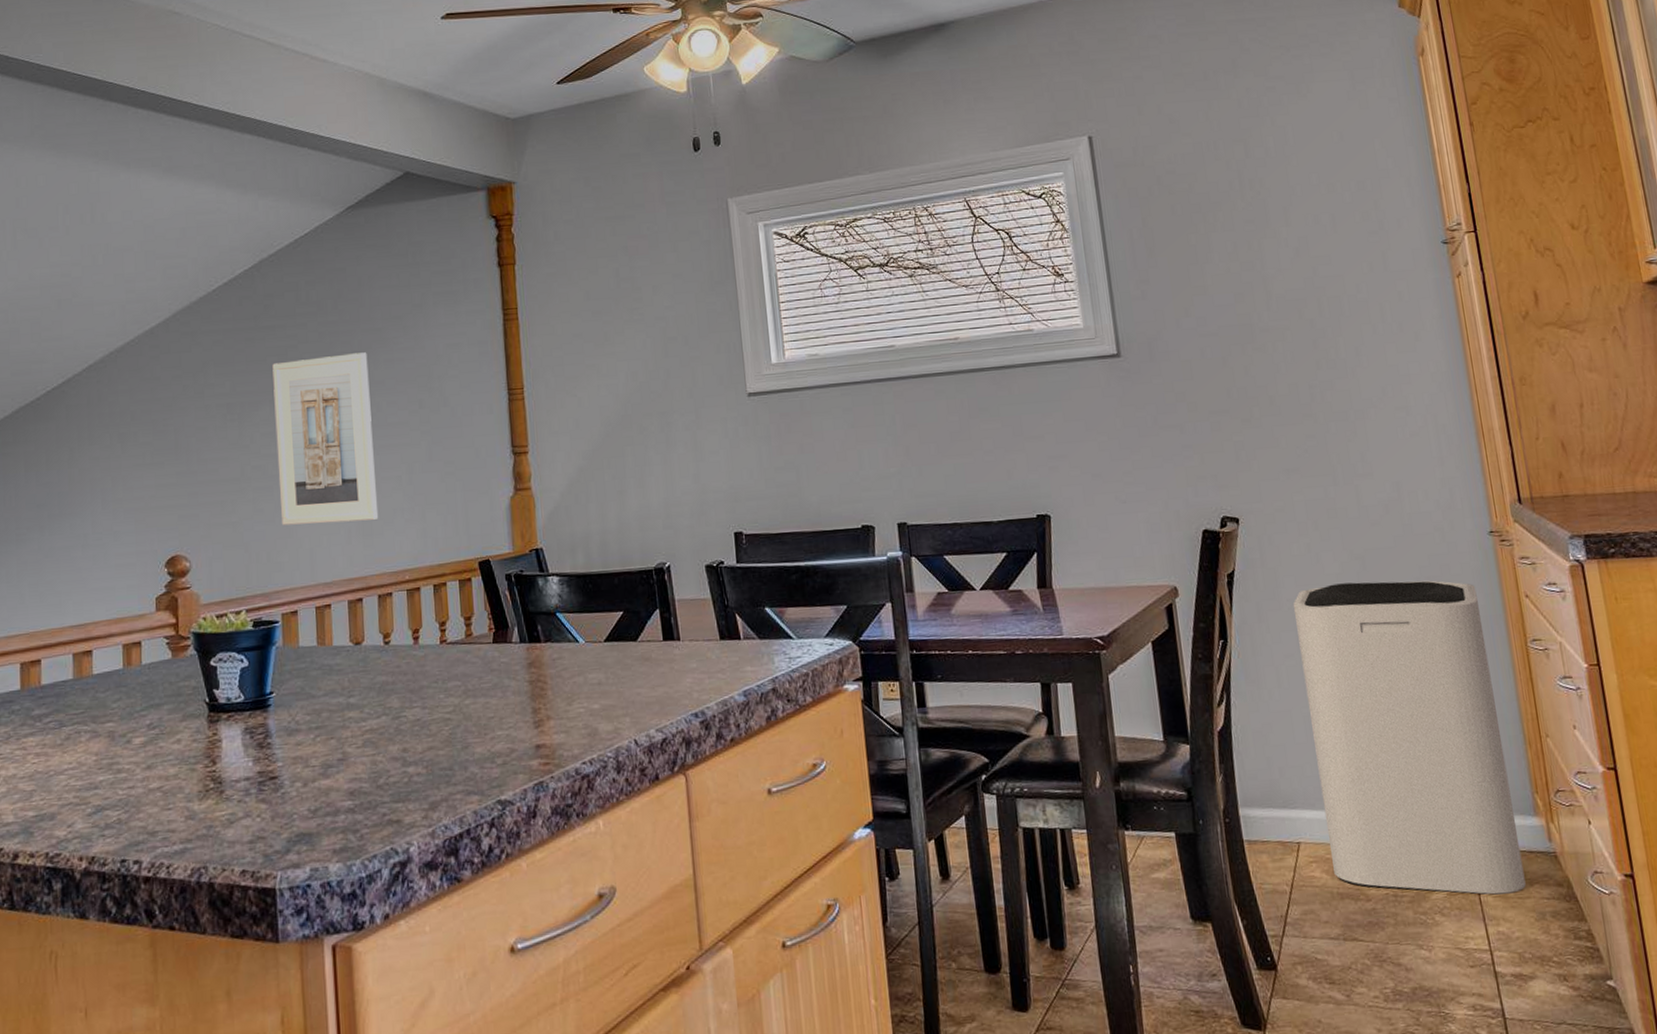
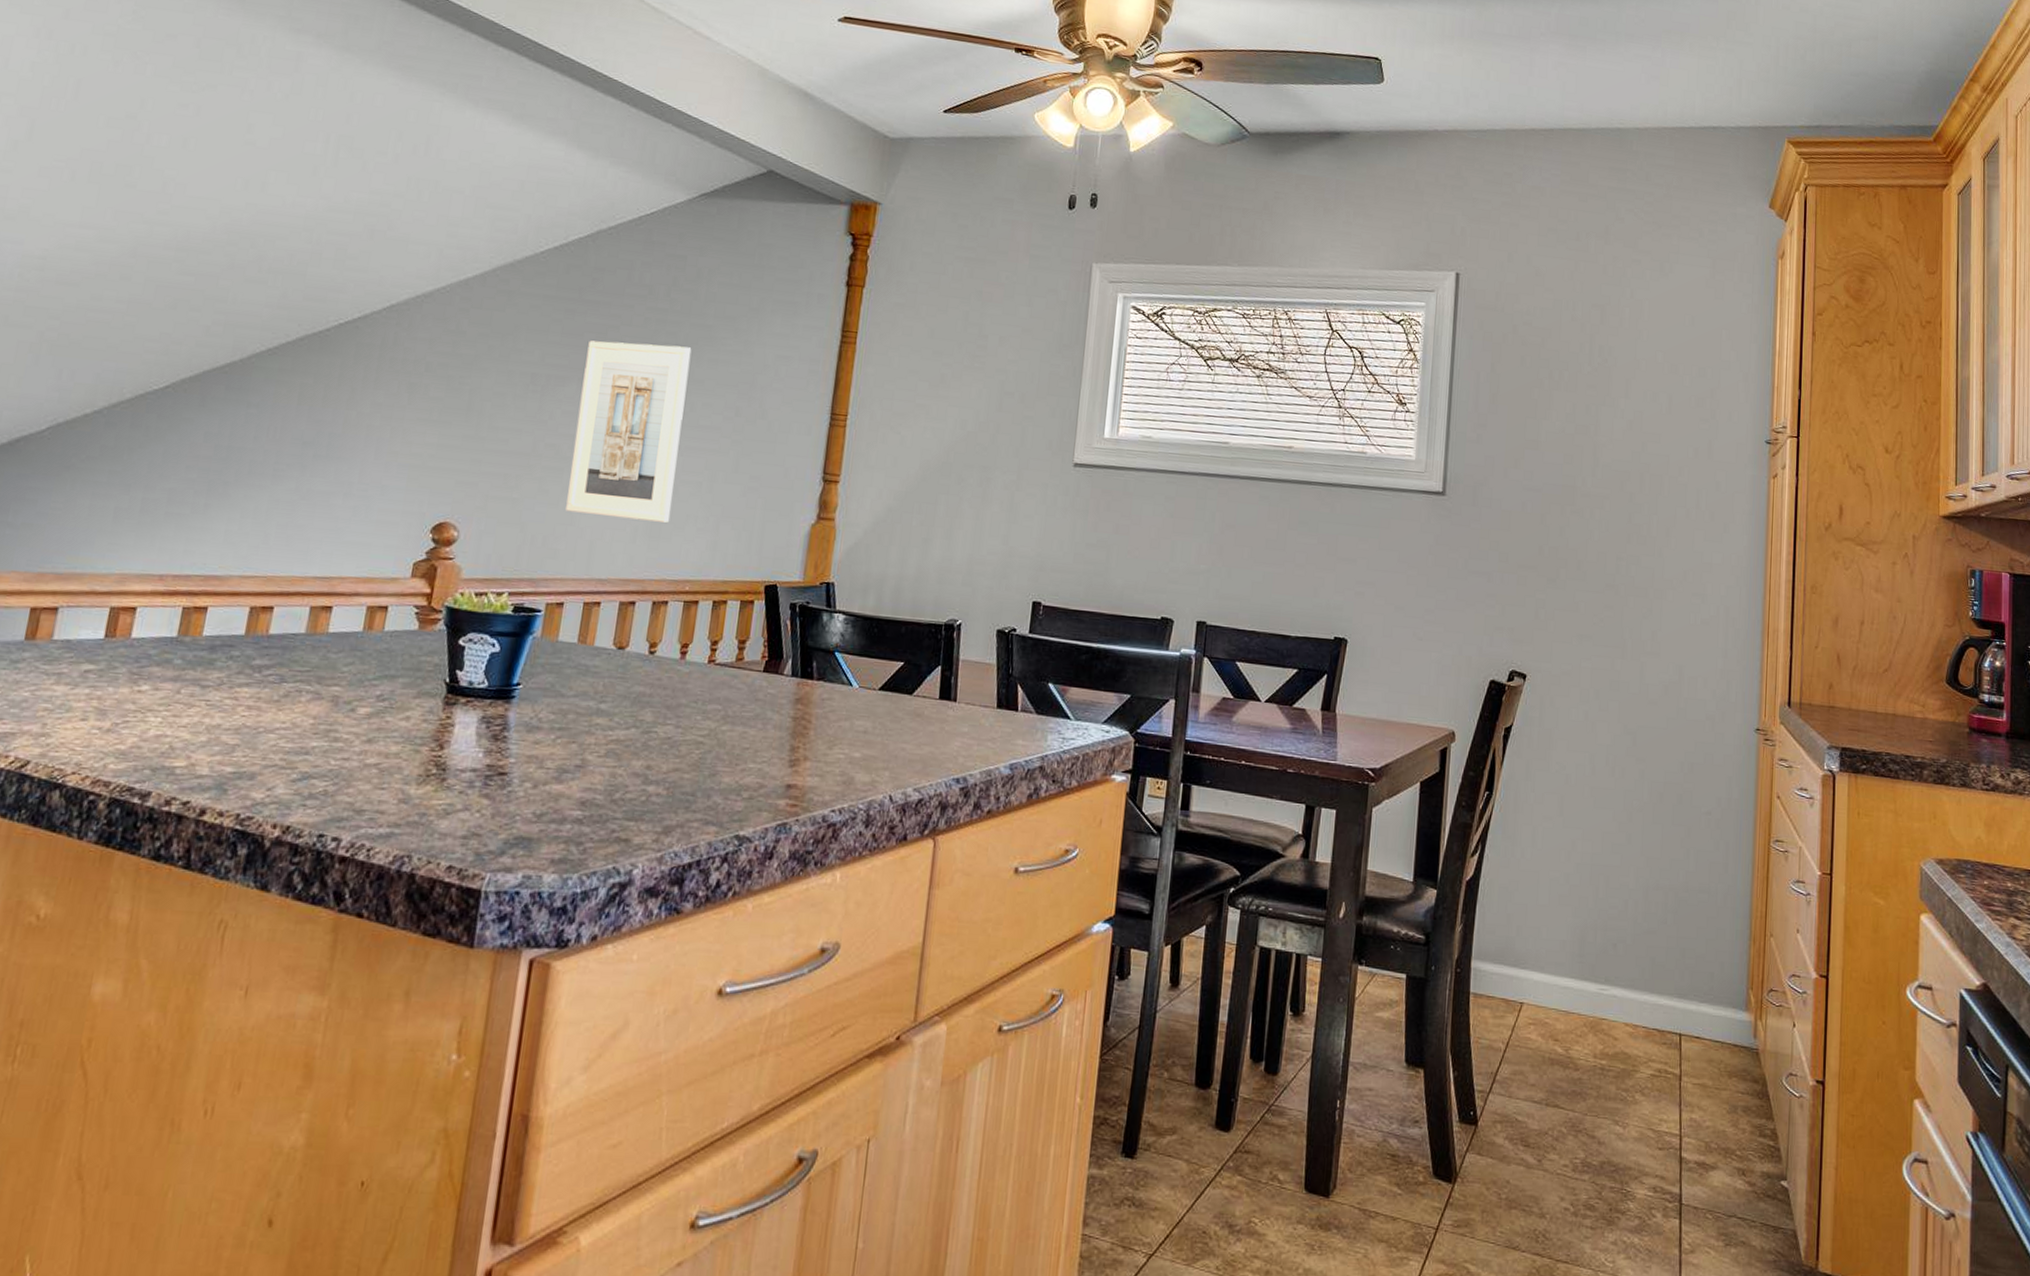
trash can: present [1292,580,1526,895] -> none [1549,754,1733,1083]

